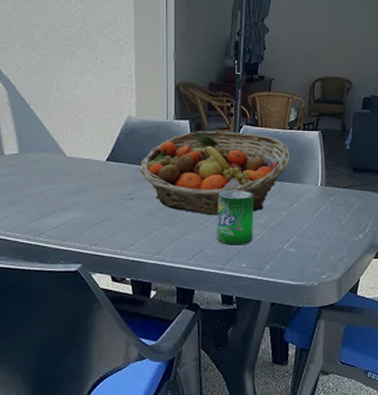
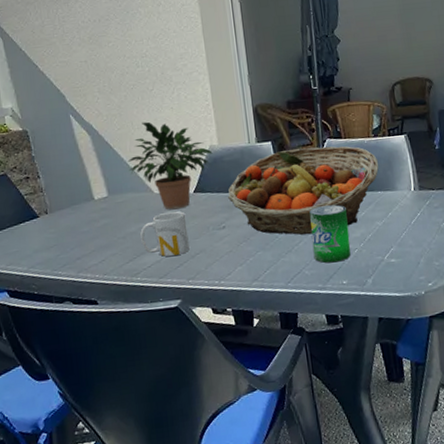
potted plant: none [43,83,130,175] -> present [128,121,213,210]
mug: none [48,176,96,221] -> present [140,211,190,257]

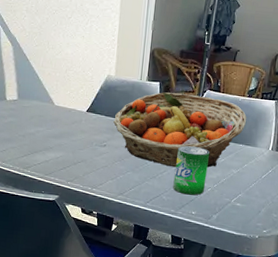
potted plant: present [128,121,213,210] -> none [38,44,109,123]
mug: present [140,211,190,257] -> none [36,123,76,160]

